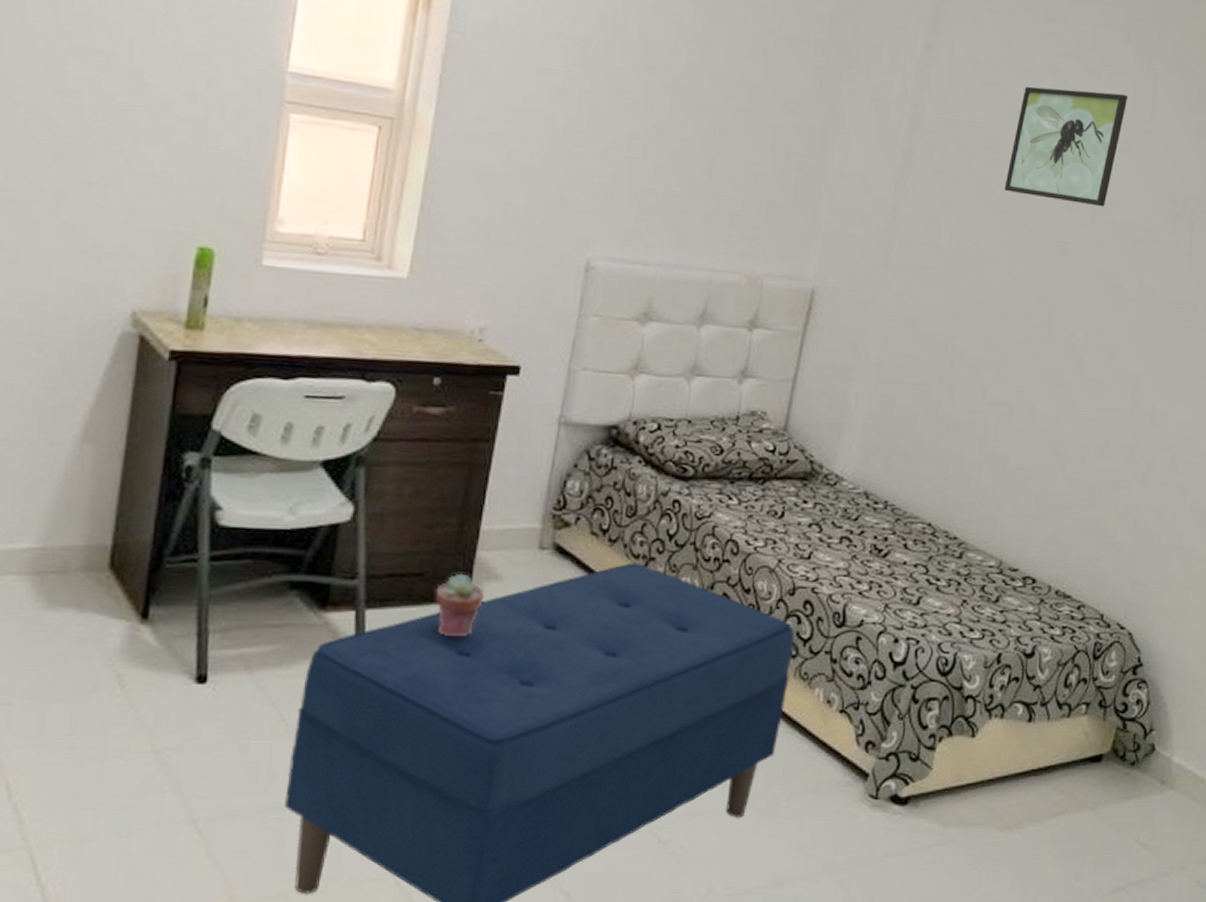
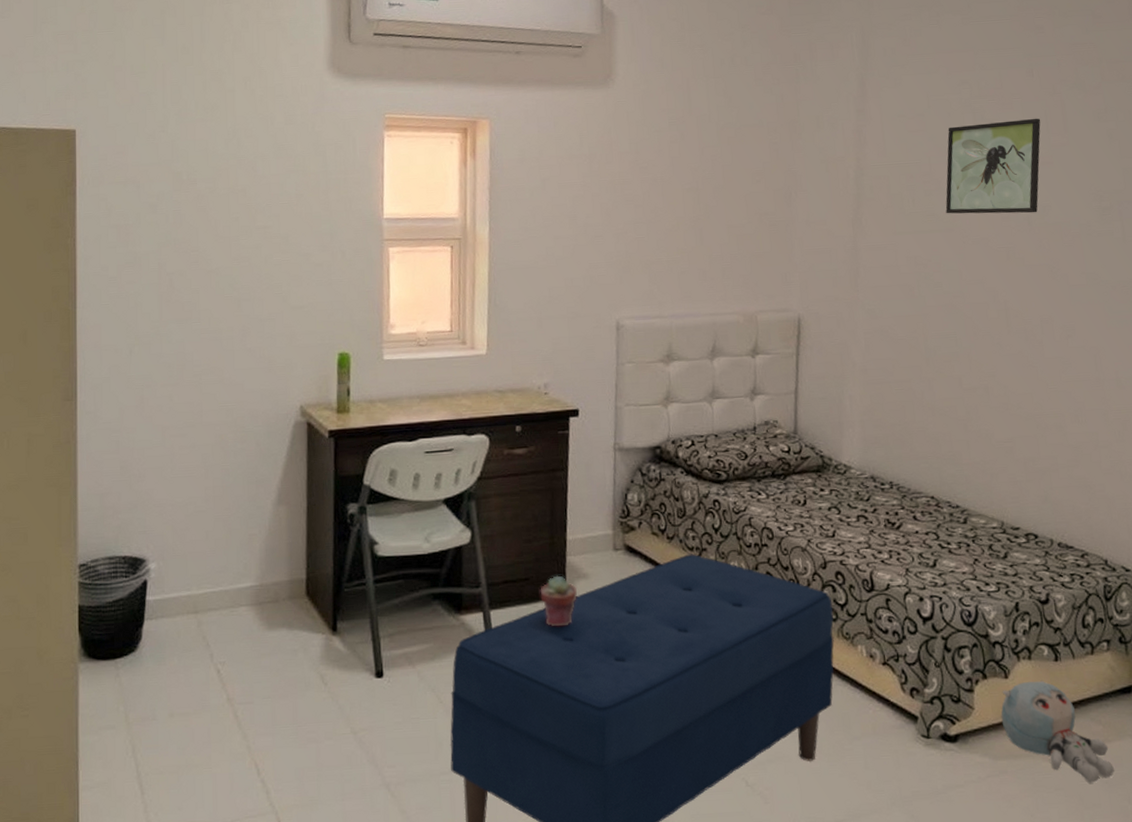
plush toy: none [959,742,1068,857] -> present [1000,680,1114,783]

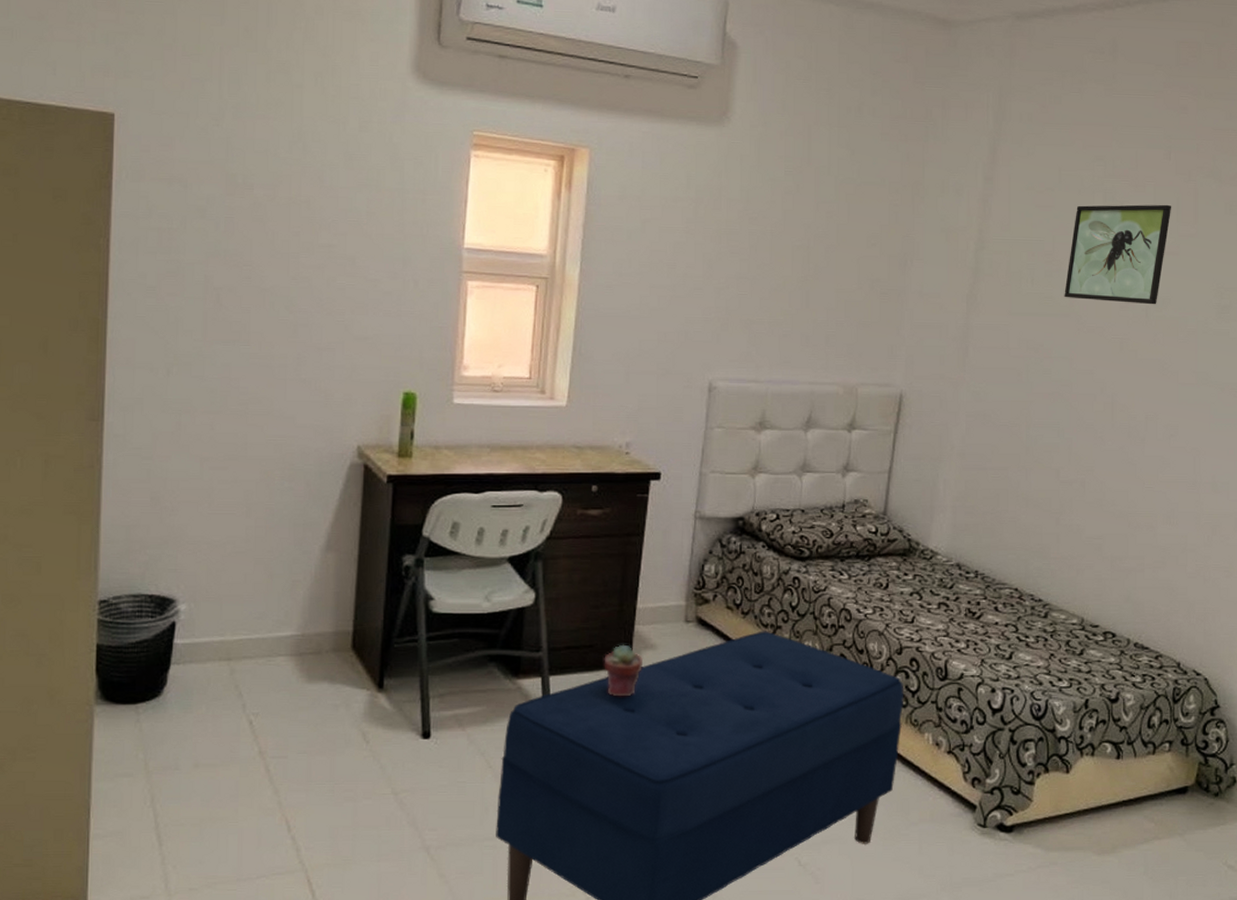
plush toy: present [1000,680,1114,783] -> none [1058,776,1160,878]

